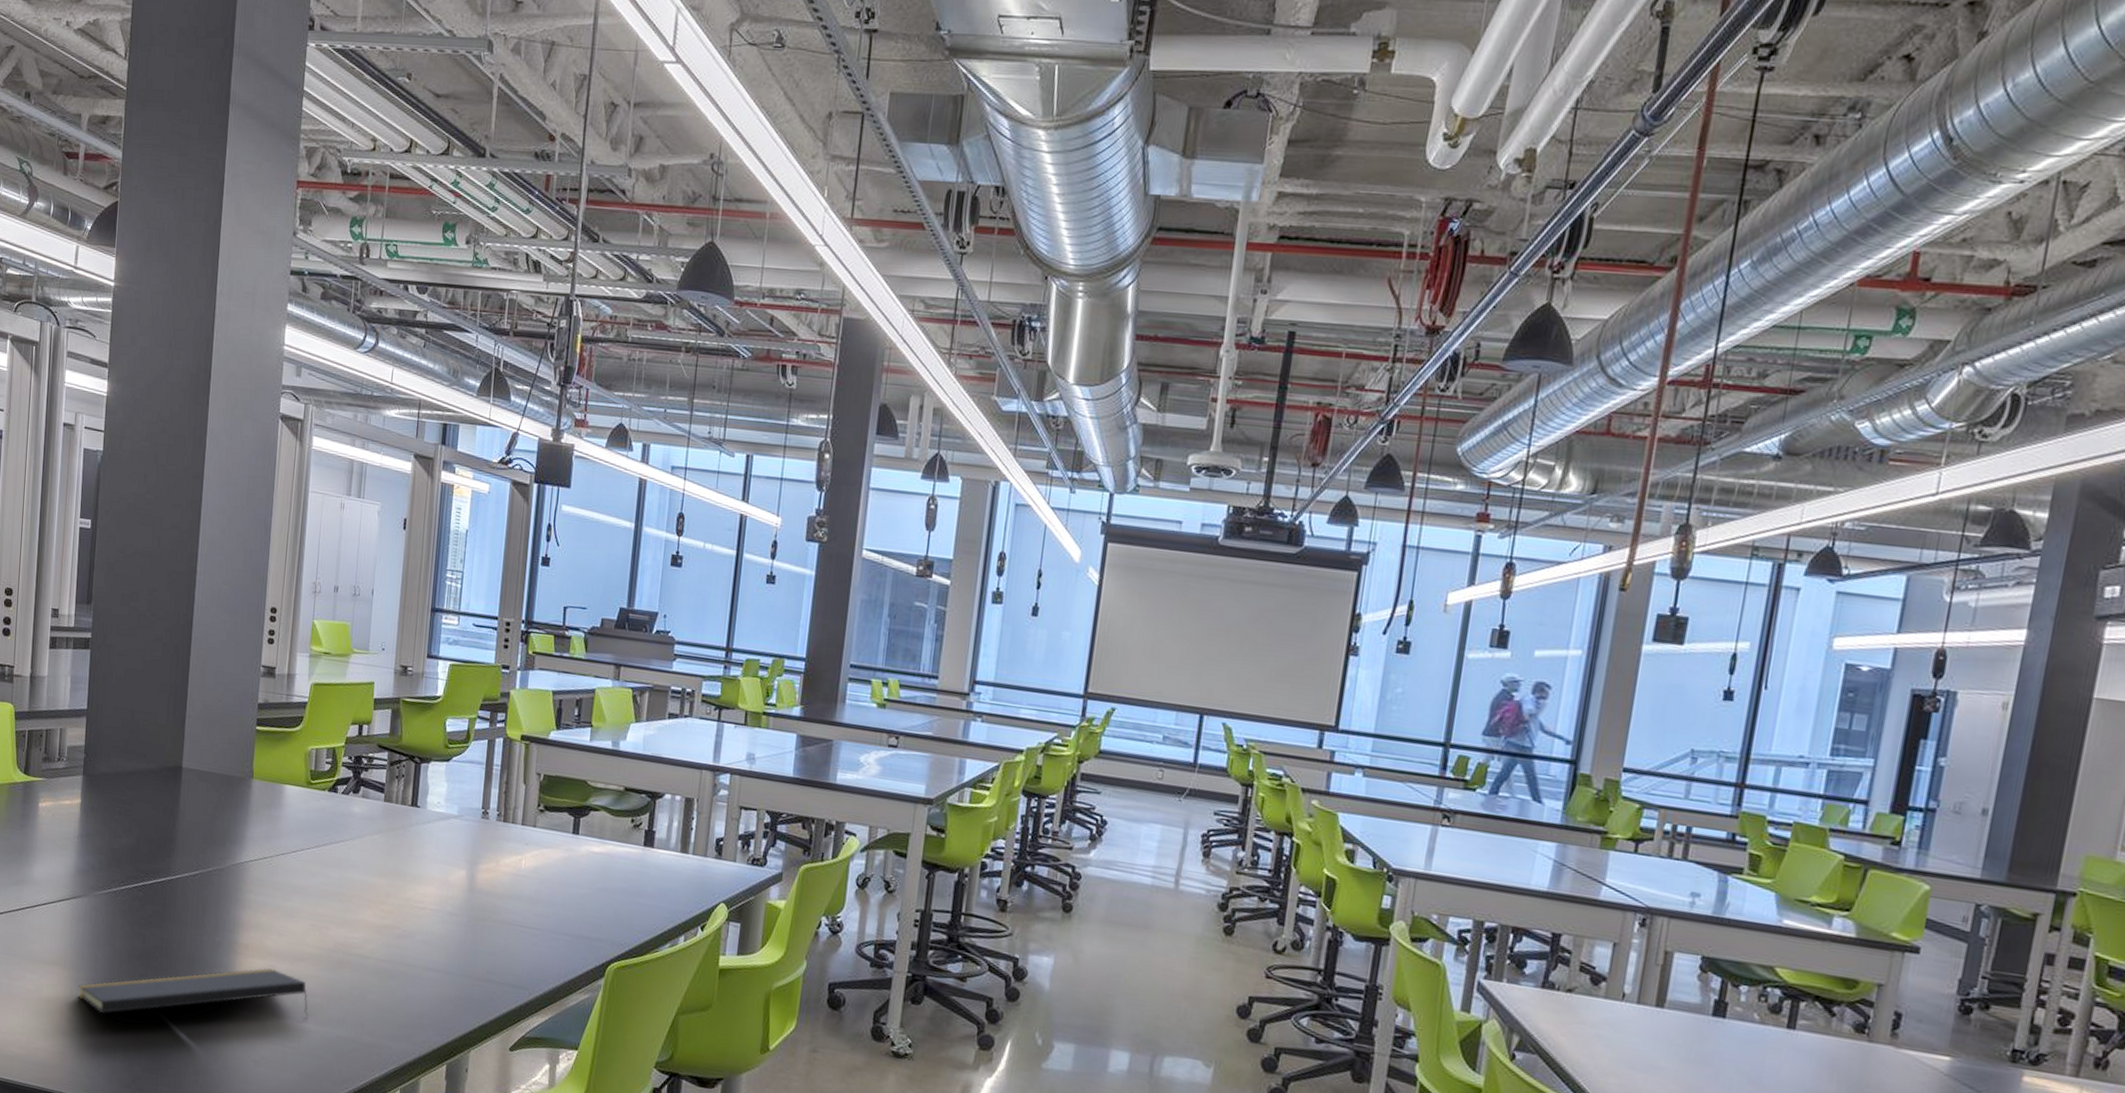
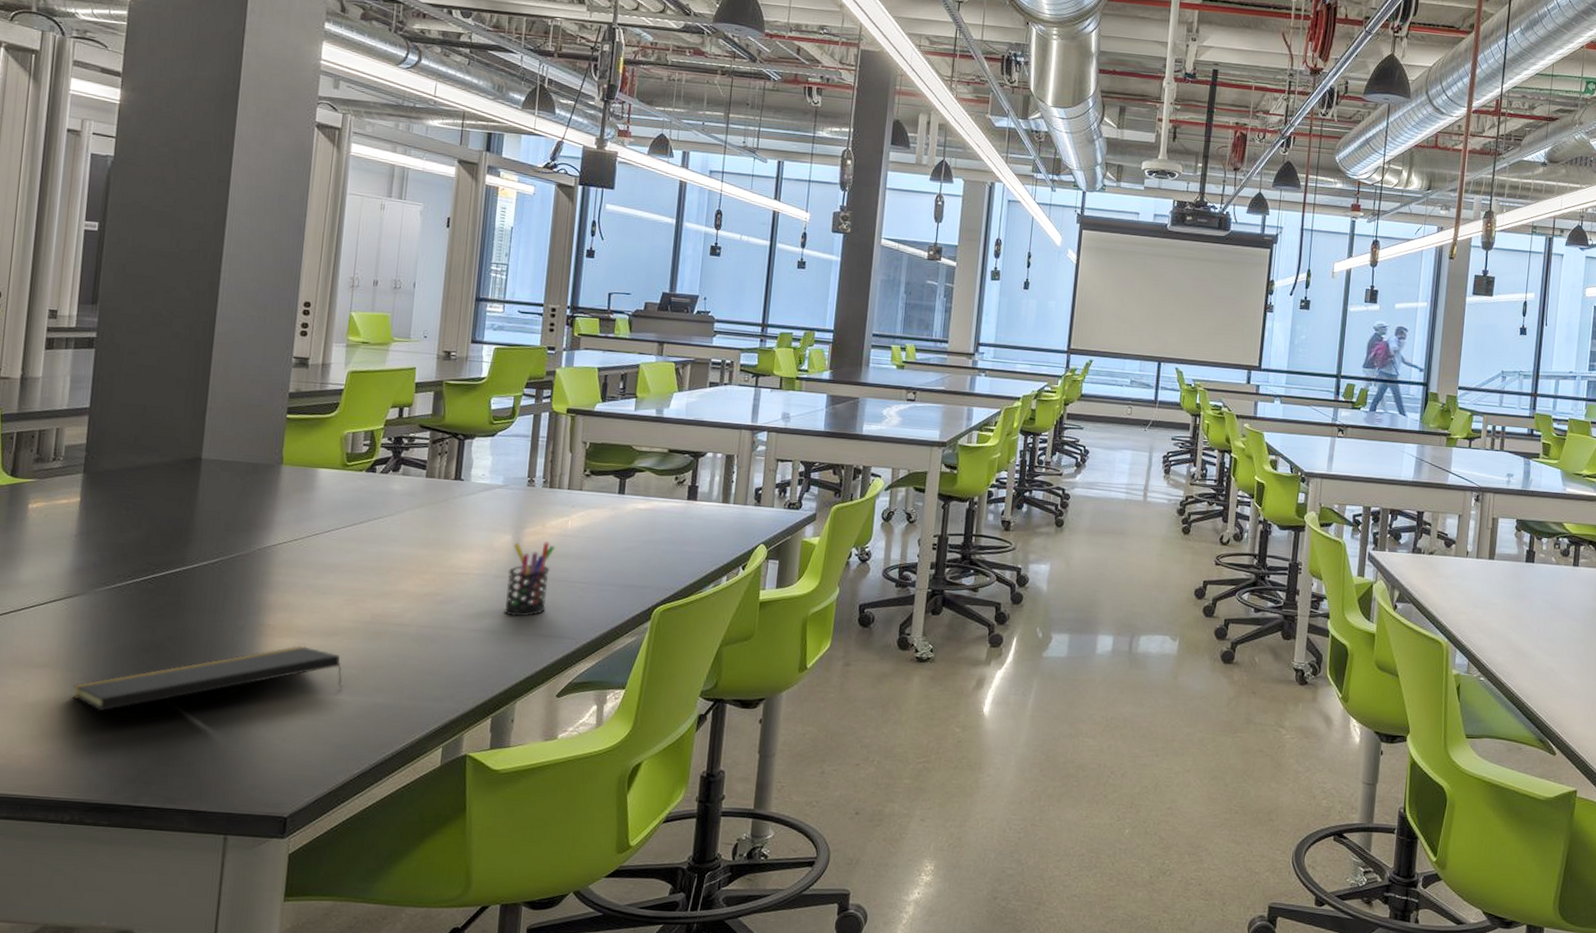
pen holder: none [458,879,509,960] -> present [504,542,556,617]

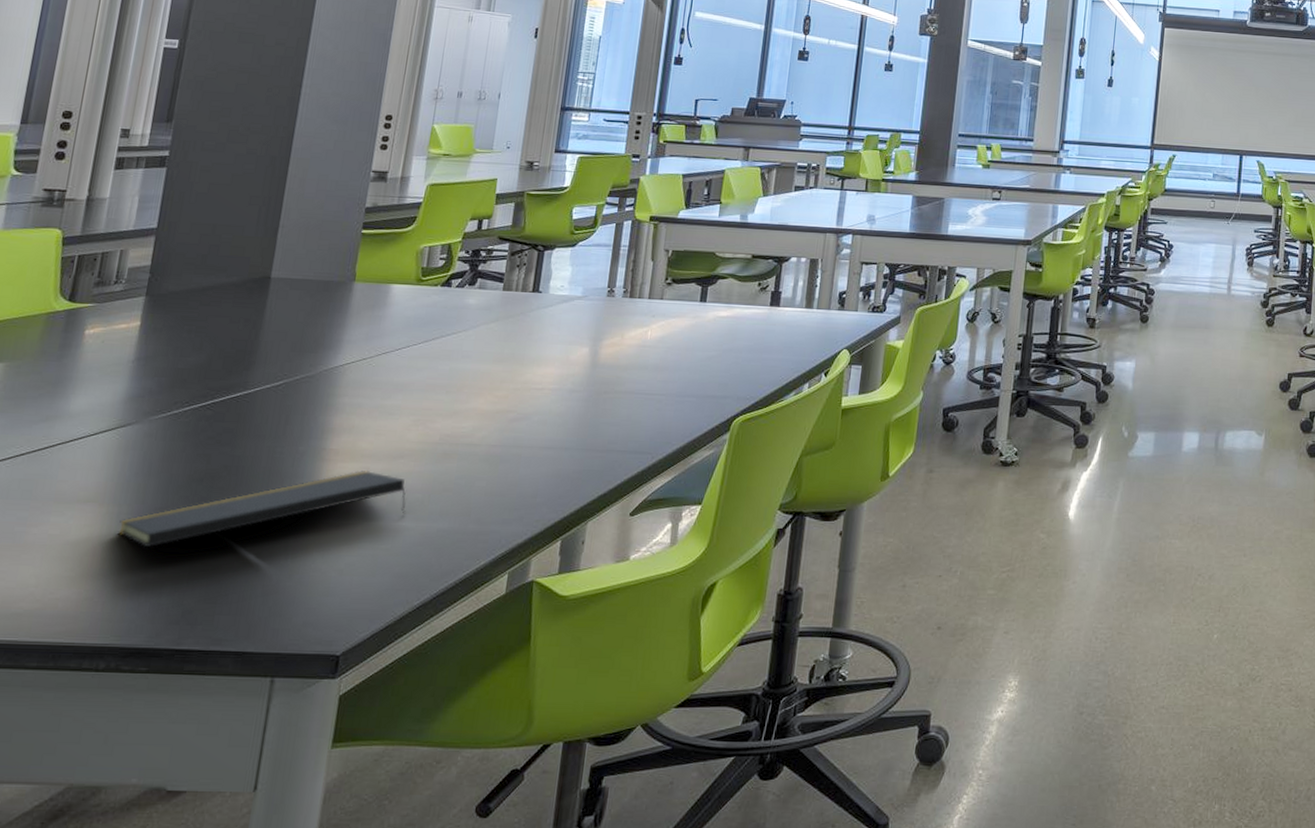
pen holder: present [504,542,556,617] -> none [578,353,634,432]

